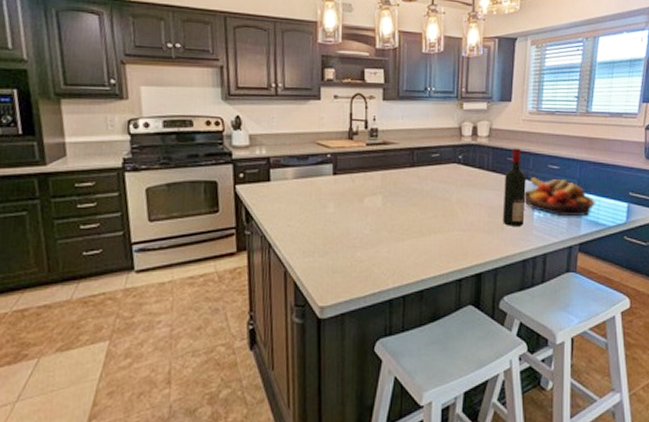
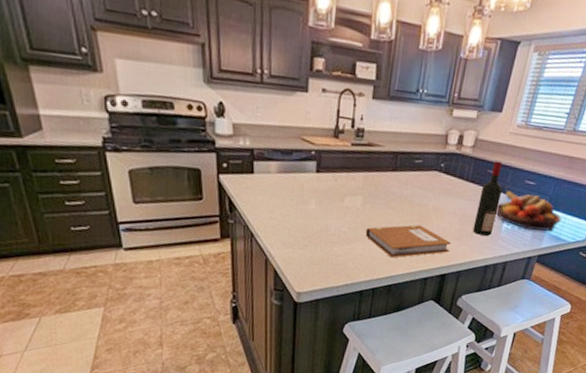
notebook: none [389,220,482,259] -> present [365,224,451,258]

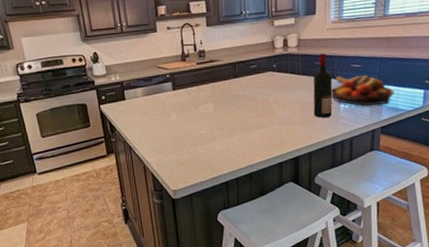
notebook: present [365,224,451,258] -> none [221,118,297,150]

